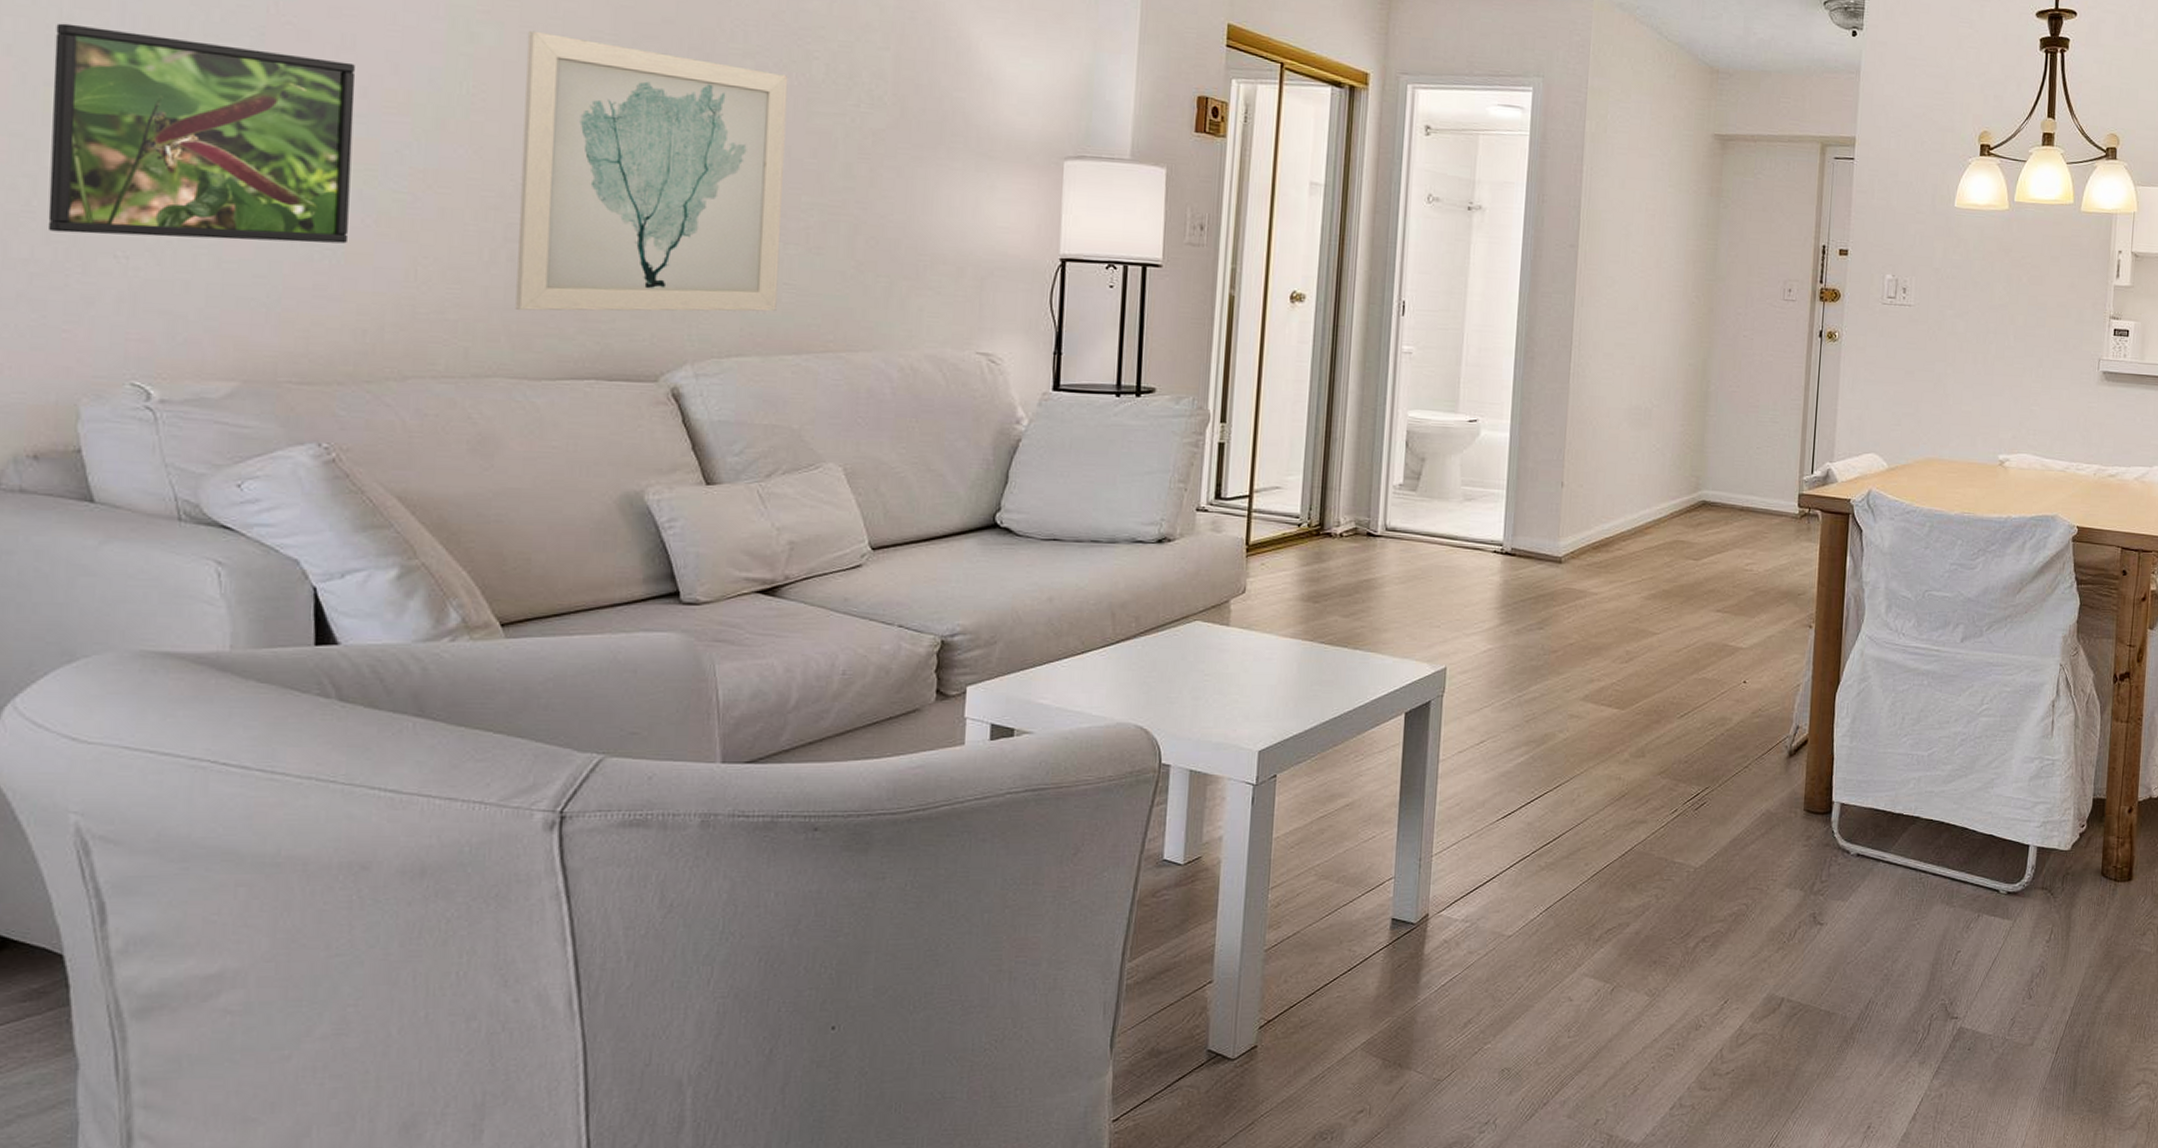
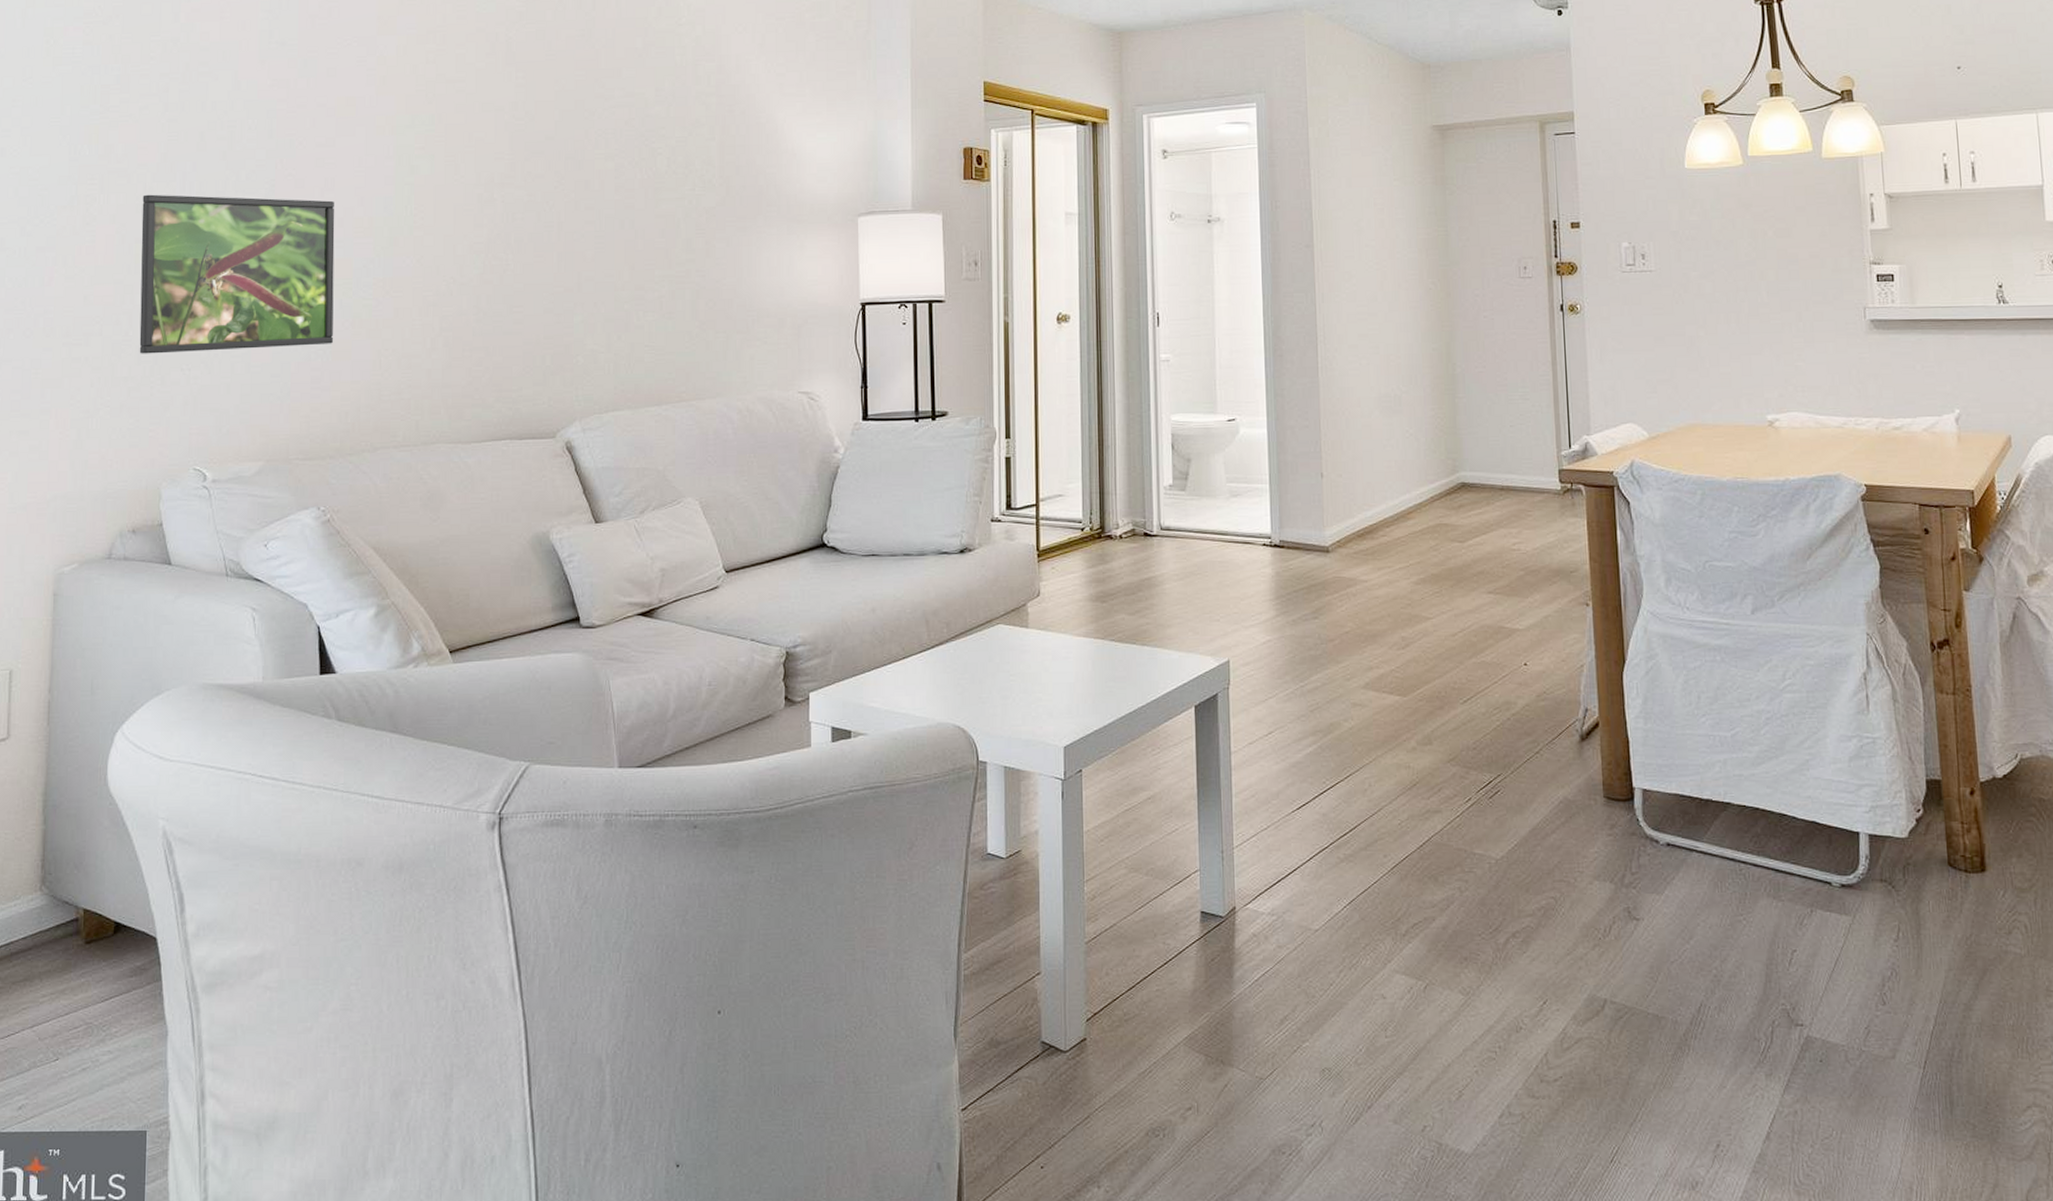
wall art: present [515,30,789,312] -> none [450,158,641,386]

